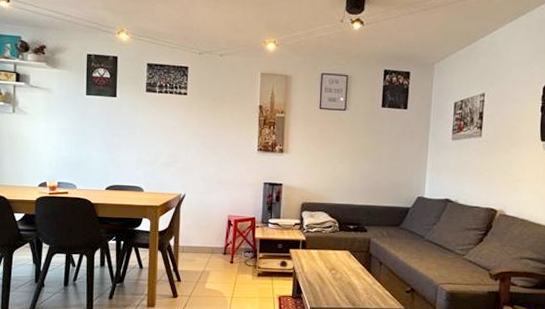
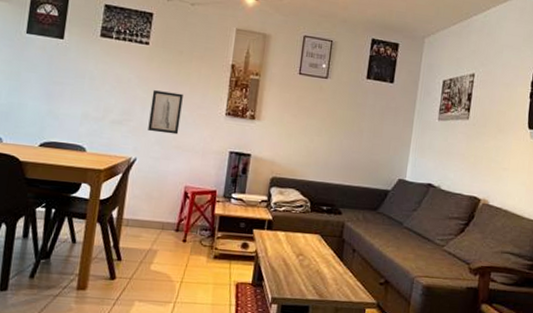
wall art: none [193,134,220,171] -> present [148,90,183,135]

